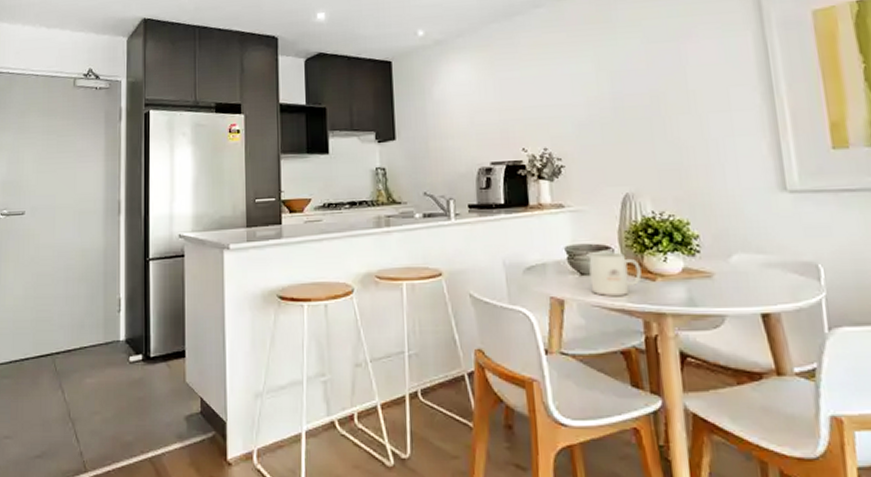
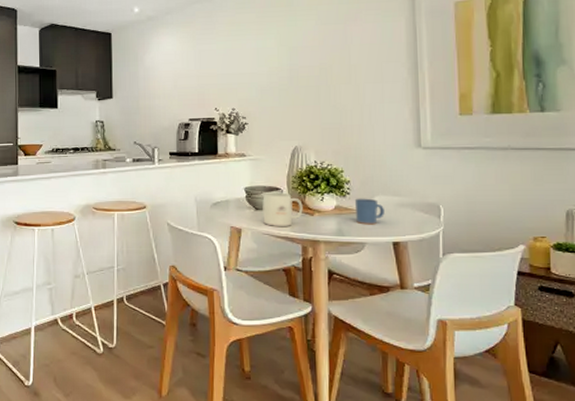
mug: none [706,257,747,292] -> present [354,198,384,225]

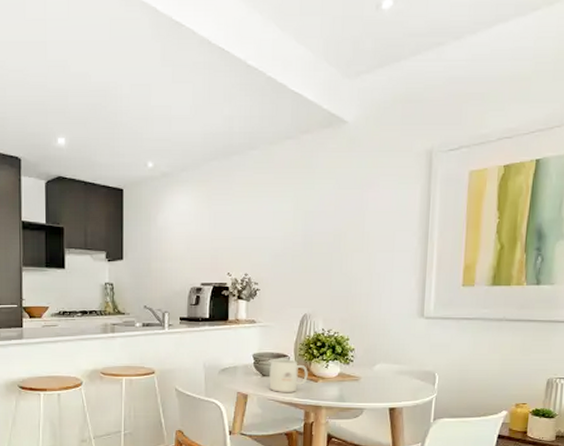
mug: present [354,198,384,225] -> none [357,366,384,391]

